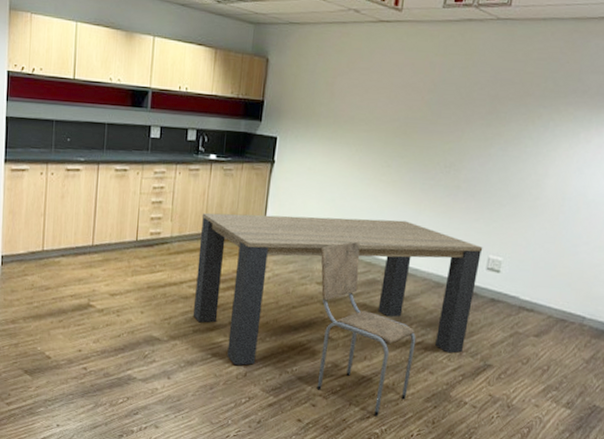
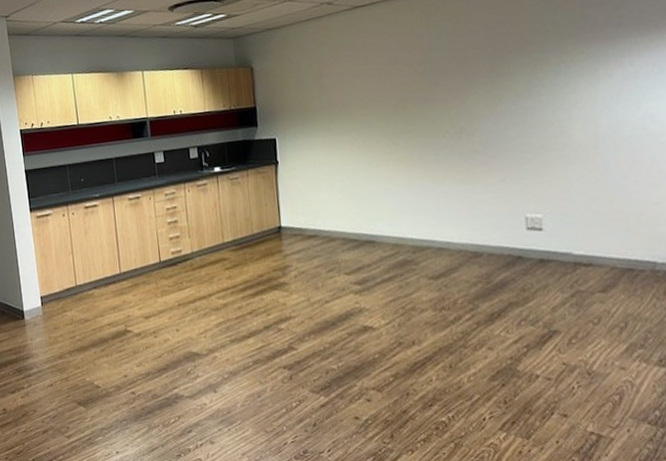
dining table: present [192,212,483,366] -> none [217,195,521,370]
dining chair: present [316,241,416,417] -> none [343,224,469,404]

